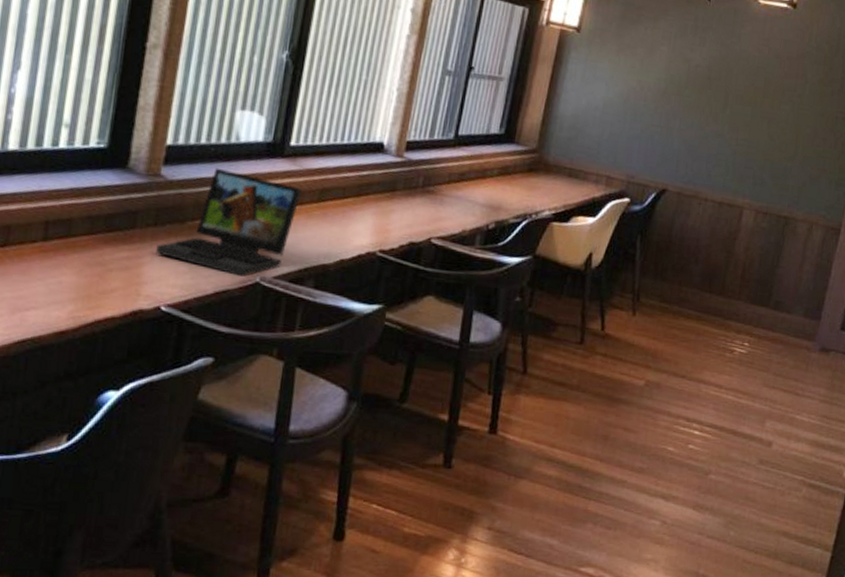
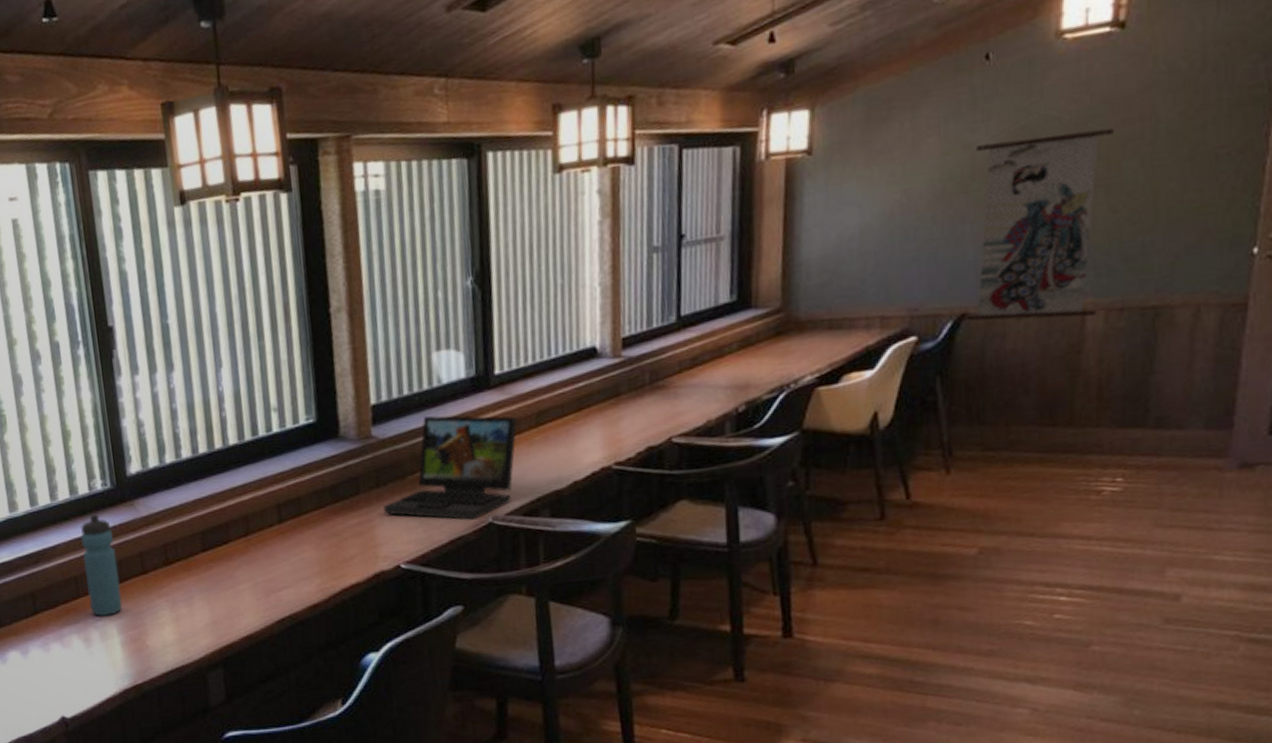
wall scroll: none [664,51,779,214] -> present [964,110,1114,322]

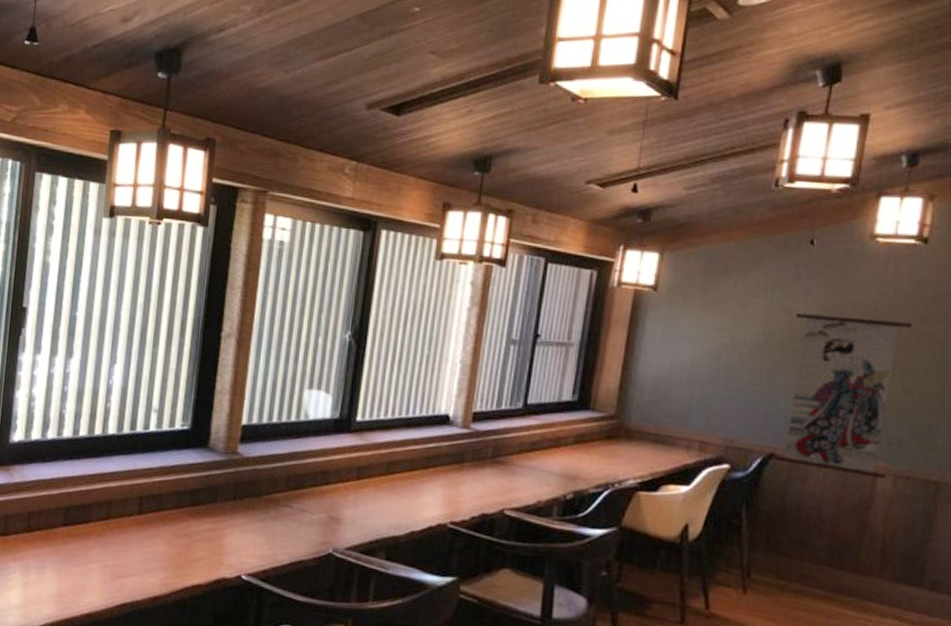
laptop: present [383,415,517,520] -> none [236,444,369,548]

